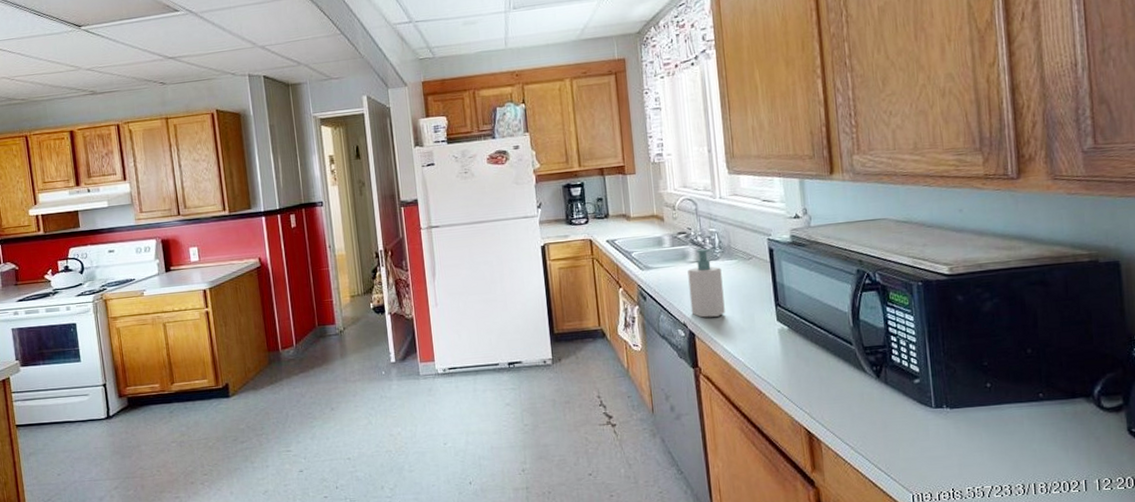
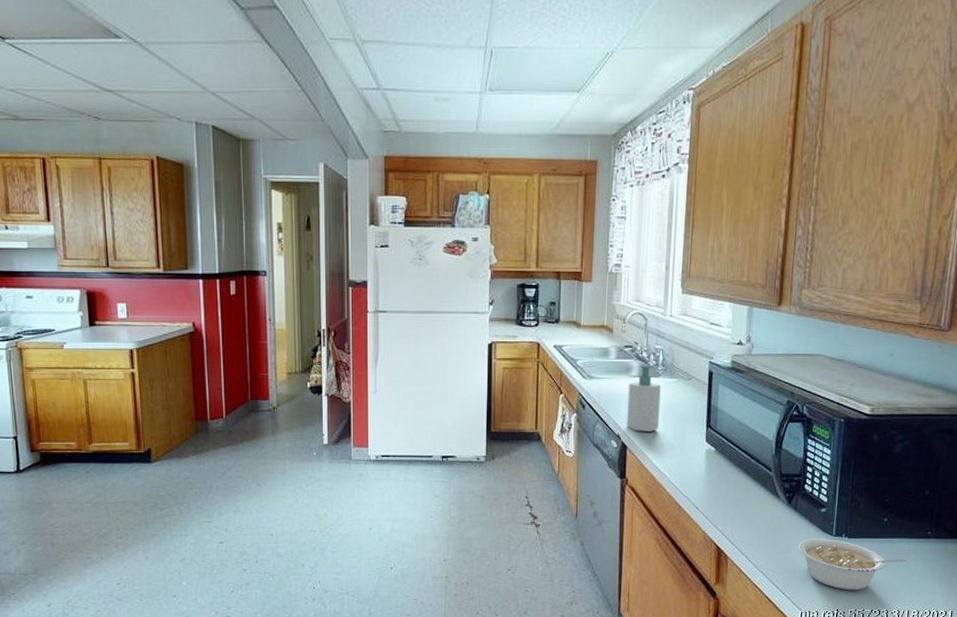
legume: none [896,411,1020,466] -> present [798,539,906,590]

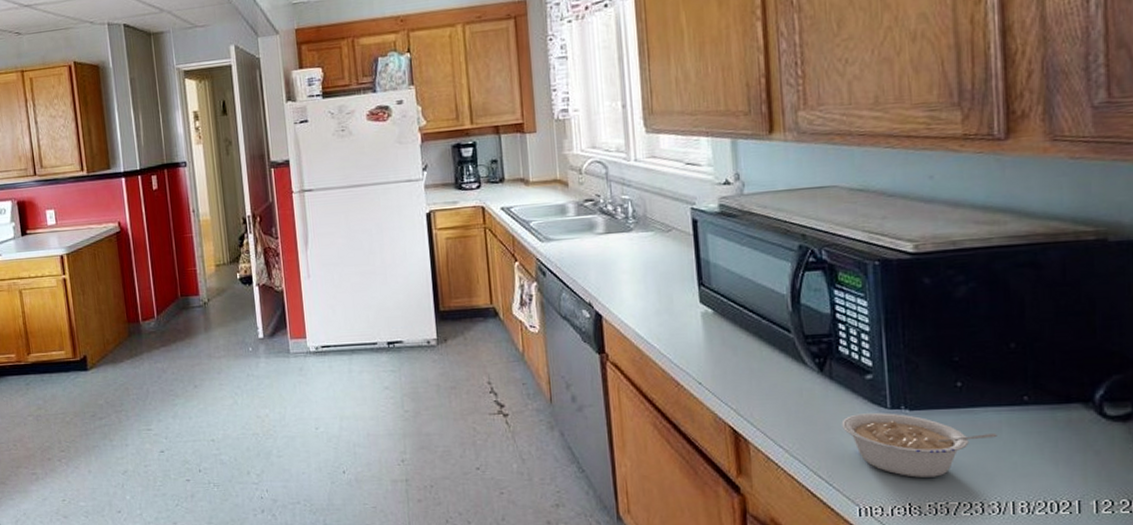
soap bottle: present [626,365,661,432] -> none [595,219,638,297]

